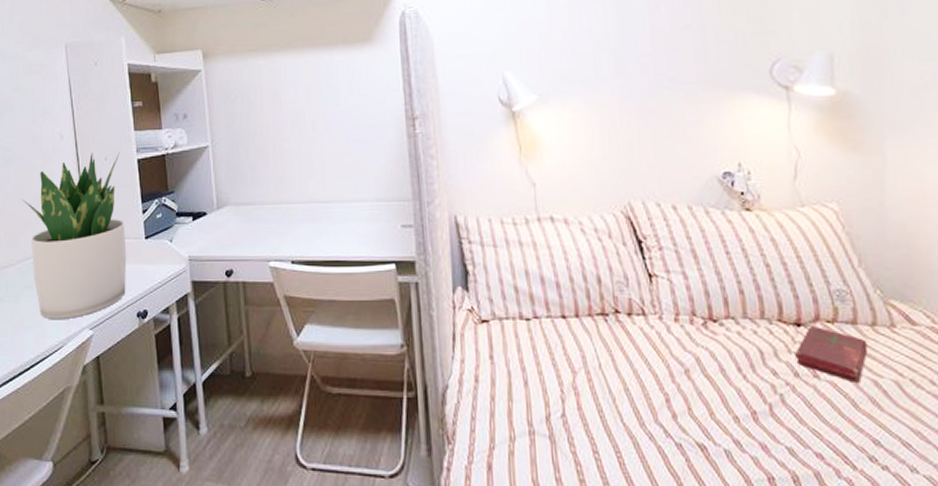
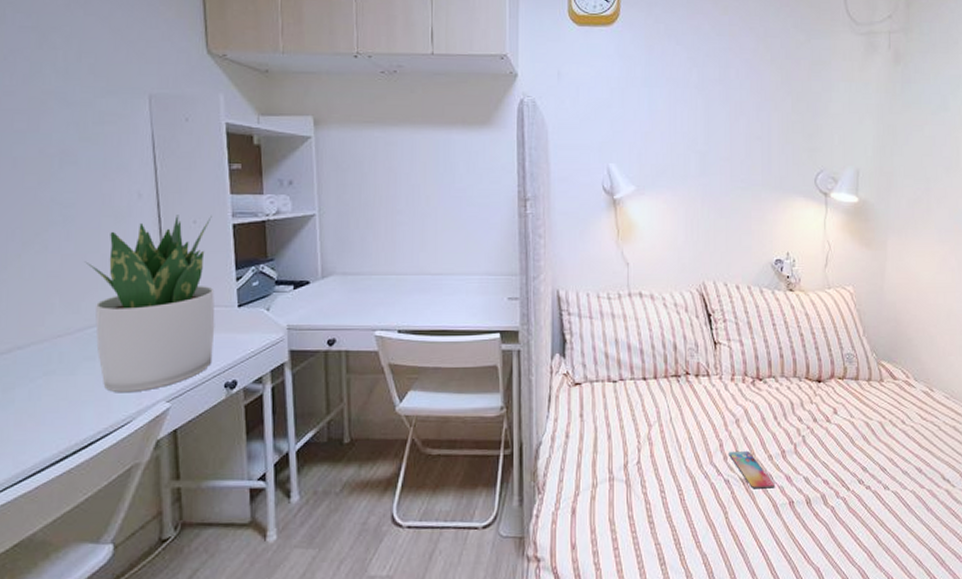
smartphone: none [679,409,746,459] -> present [729,451,775,489]
book: present [795,325,869,384] -> none [815,381,864,426]

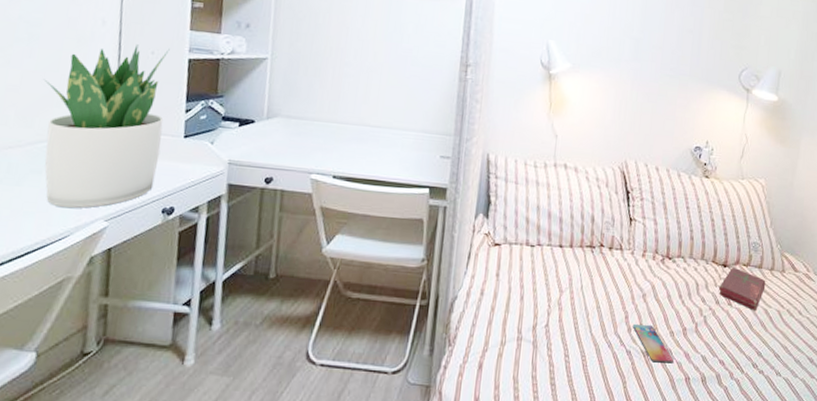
book: none [815,381,864,426] -> present [719,266,766,311]

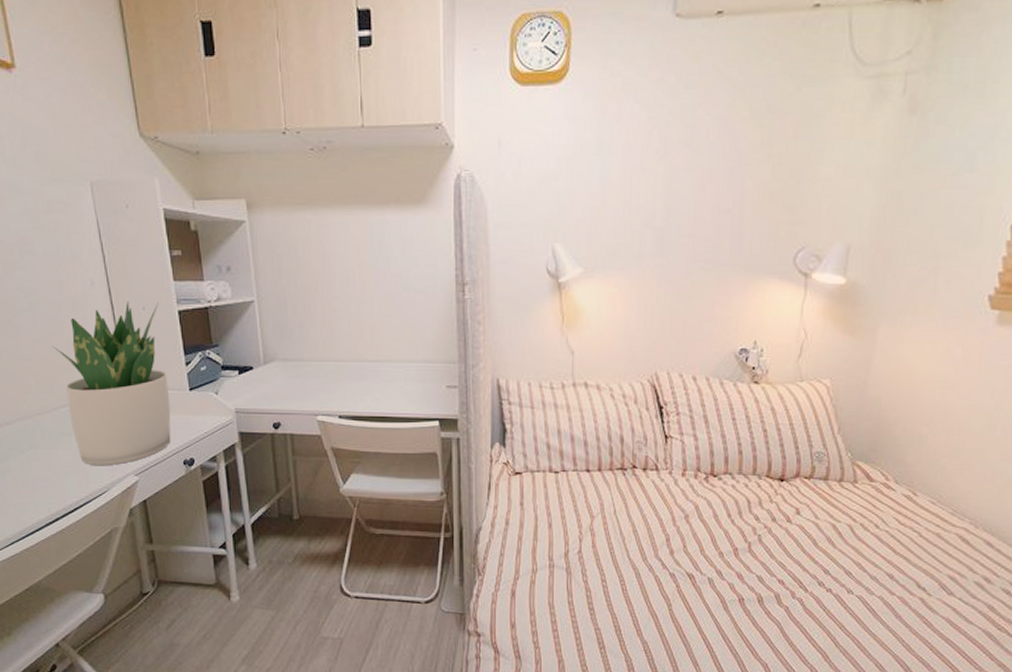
smartphone: present [633,325,673,364] -> none [676,547,724,585]
book: present [719,266,766,311] -> none [775,480,833,527]

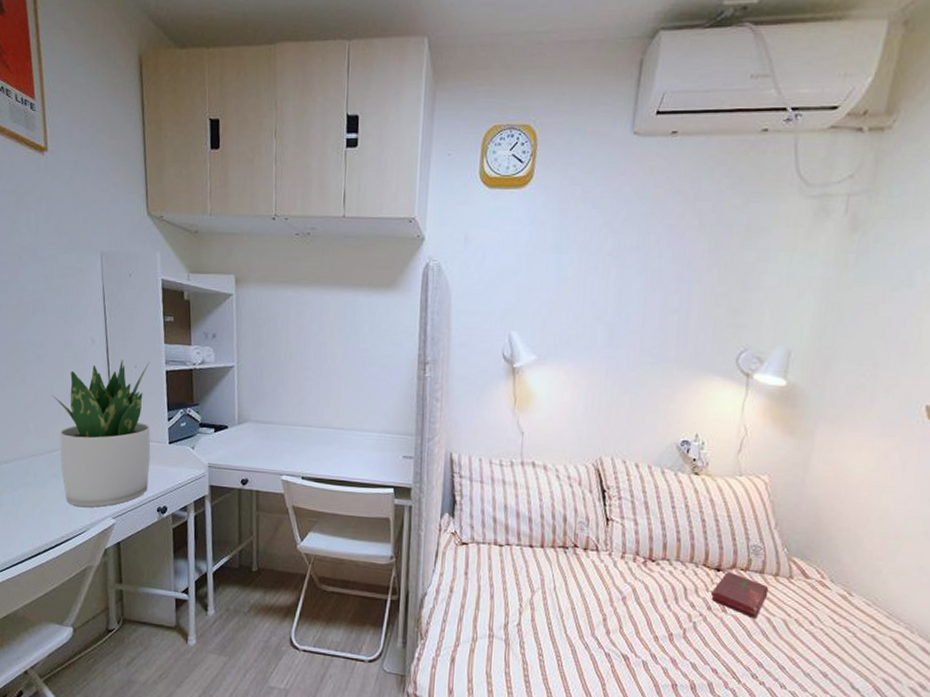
book: none [775,480,833,527] -> present [711,571,769,620]

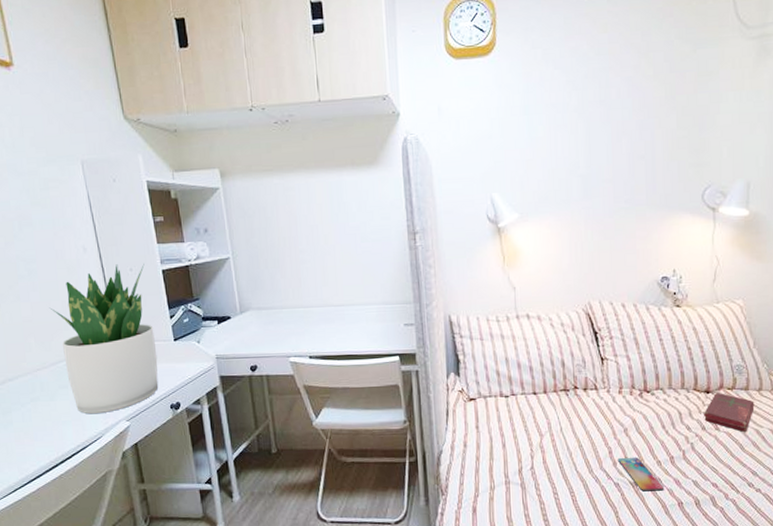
smartphone: none [612,627,658,669] -> present [618,458,664,492]

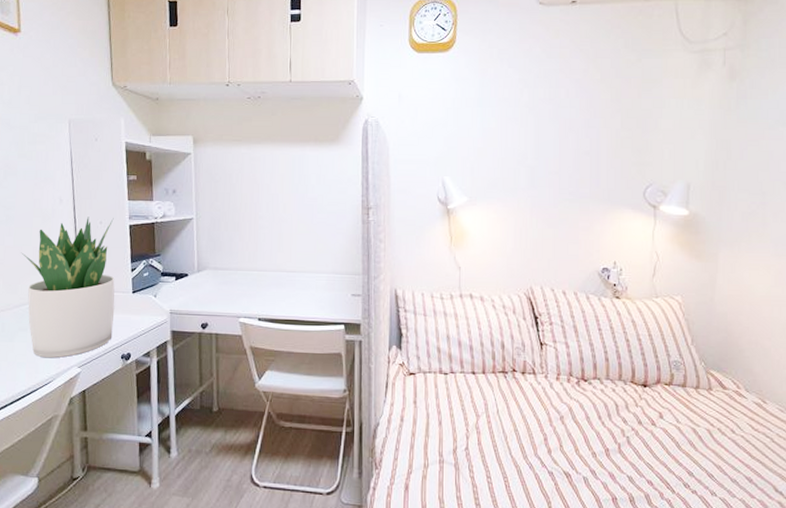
smartphone: present [618,458,664,492] -> none [553,446,598,484]
book: present [704,392,755,433] -> none [641,386,692,431]

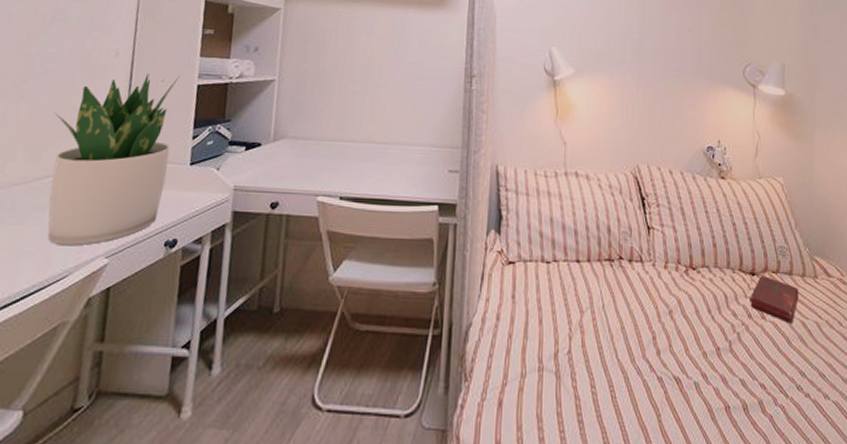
book: none [641,386,692,431] -> present [750,274,799,324]

